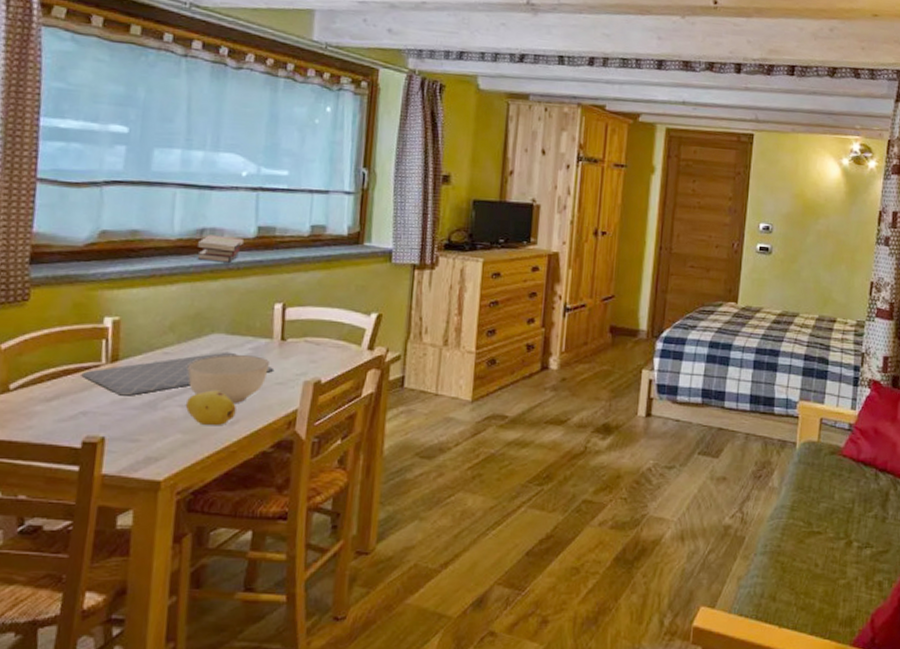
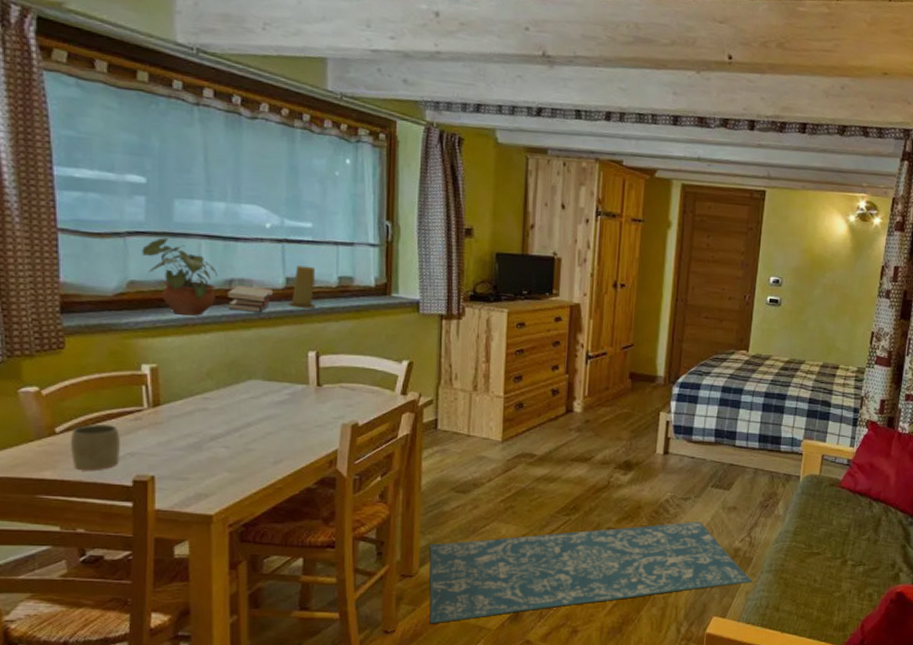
mug: none [22,381,74,430] -> present [70,424,120,470]
placemat: present [81,351,273,396] -> none [125,397,311,438]
potted plant: none [116,187,191,266] -> present [142,237,219,316]
fruit: present [185,390,236,425] -> none [229,432,279,464]
bowl: present [187,355,269,404] -> none [228,399,307,445]
candle: none [259,214,288,258] -> present [289,265,315,309]
rug: none [384,494,745,611] -> present [429,522,753,625]

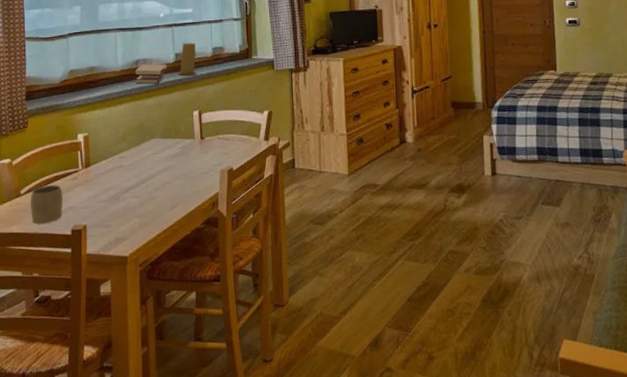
potted plant: present [142,237,219,316] -> none [78,34,129,92]
rug: present [429,522,753,625] -> none [296,240,598,353]

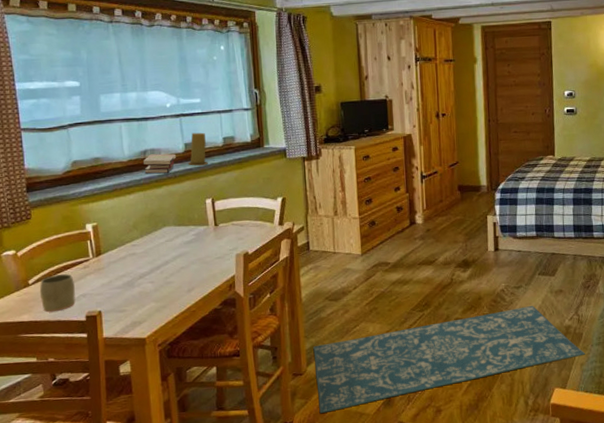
rug: none [296,240,598,353] -> present [313,306,585,414]

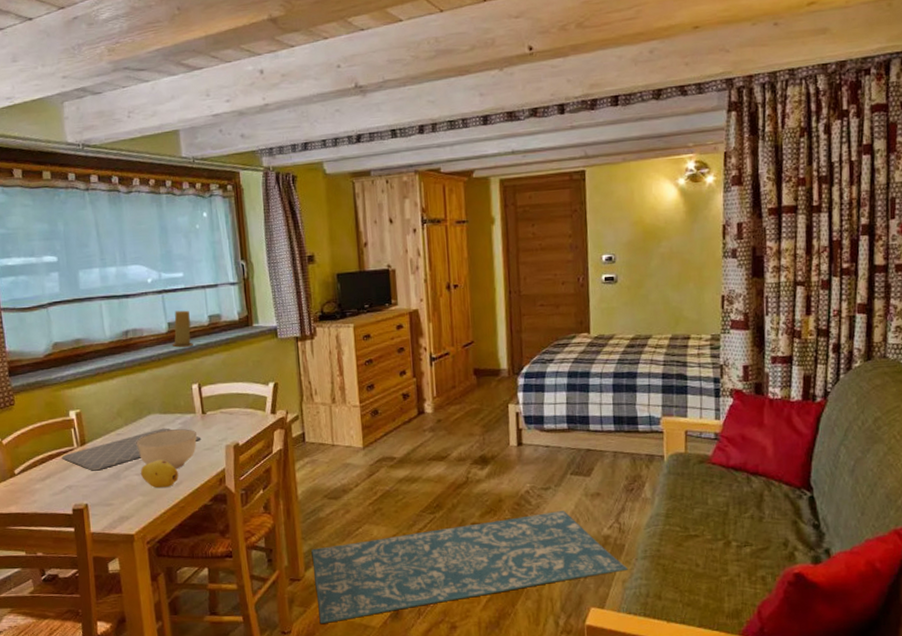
mug: present [39,274,76,312] -> none [25,464,62,503]
placemat: none [77,239,212,280] -> present [62,428,200,471]
books: present [143,153,177,174] -> none [125,334,160,357]
bowl: none [151,239,209,277] -> present [136,429,197,469]
fruit: none [154,268,191,294] -> present [140,459,179,488]

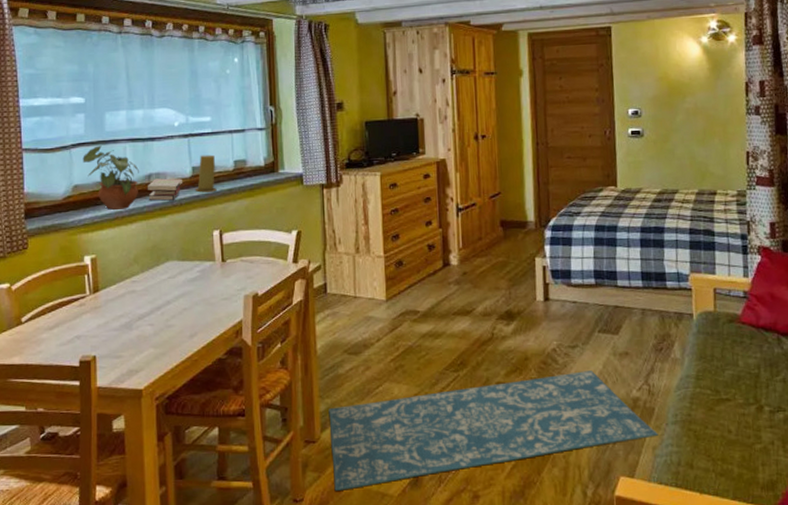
potted plant: none [60,303,117,366] -> present [82,146,140,210]
placemat: present [62,428,200,471] -> none [72,276,218,320]
books: none [125,334,160,357] -> present [148,178,183,201]
bowl: present [136,429,197,469] -> none [151,277,215,320]
fruit: present [140,459,179,488] -> none [153,309,193,339]

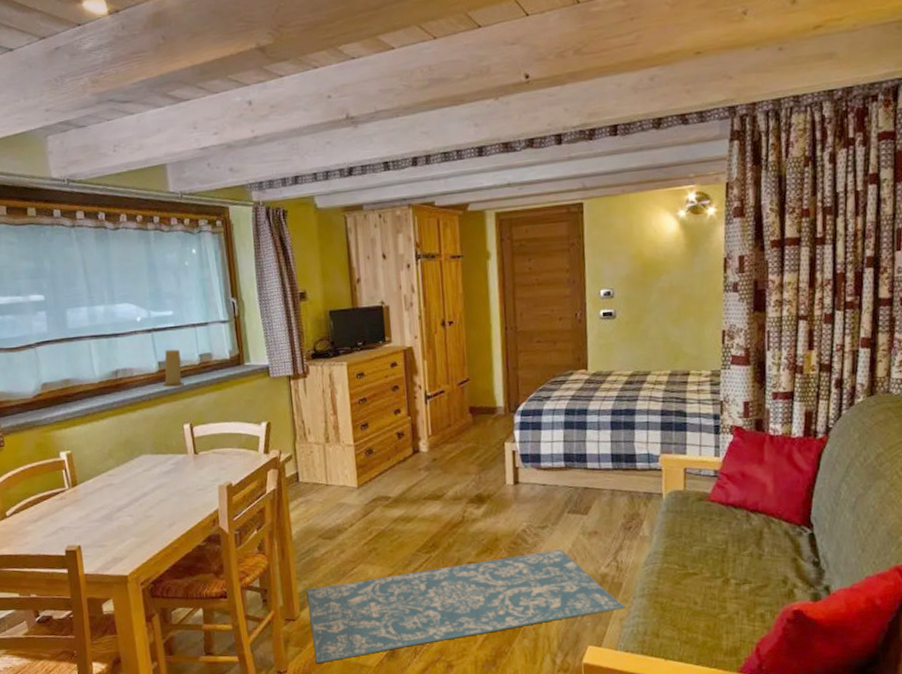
potted plant: present [82,146,140,210] -> none [48,343,107,407]
books: present [148,178,183,201] -> none [115,373,150,397]

